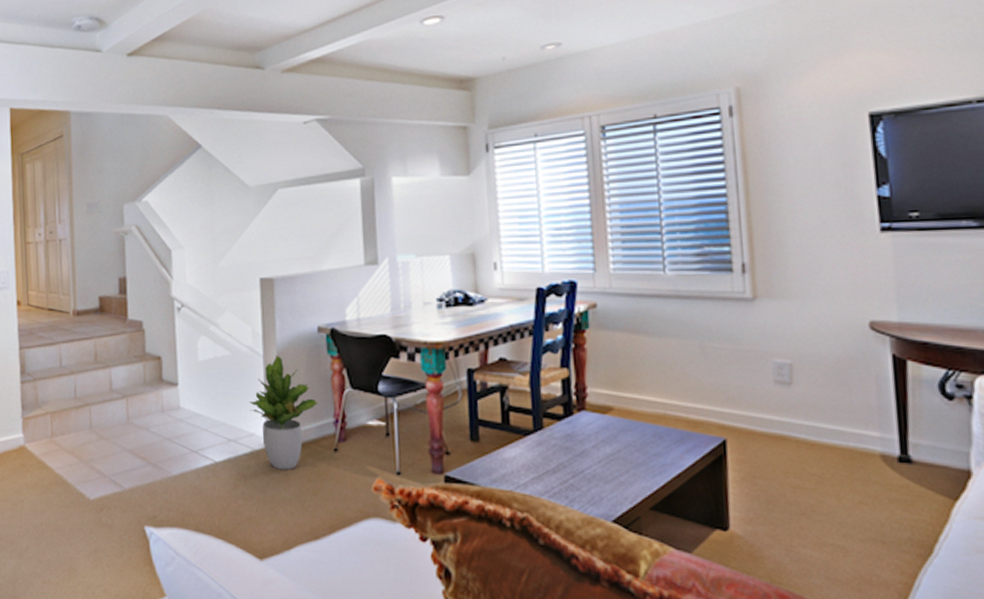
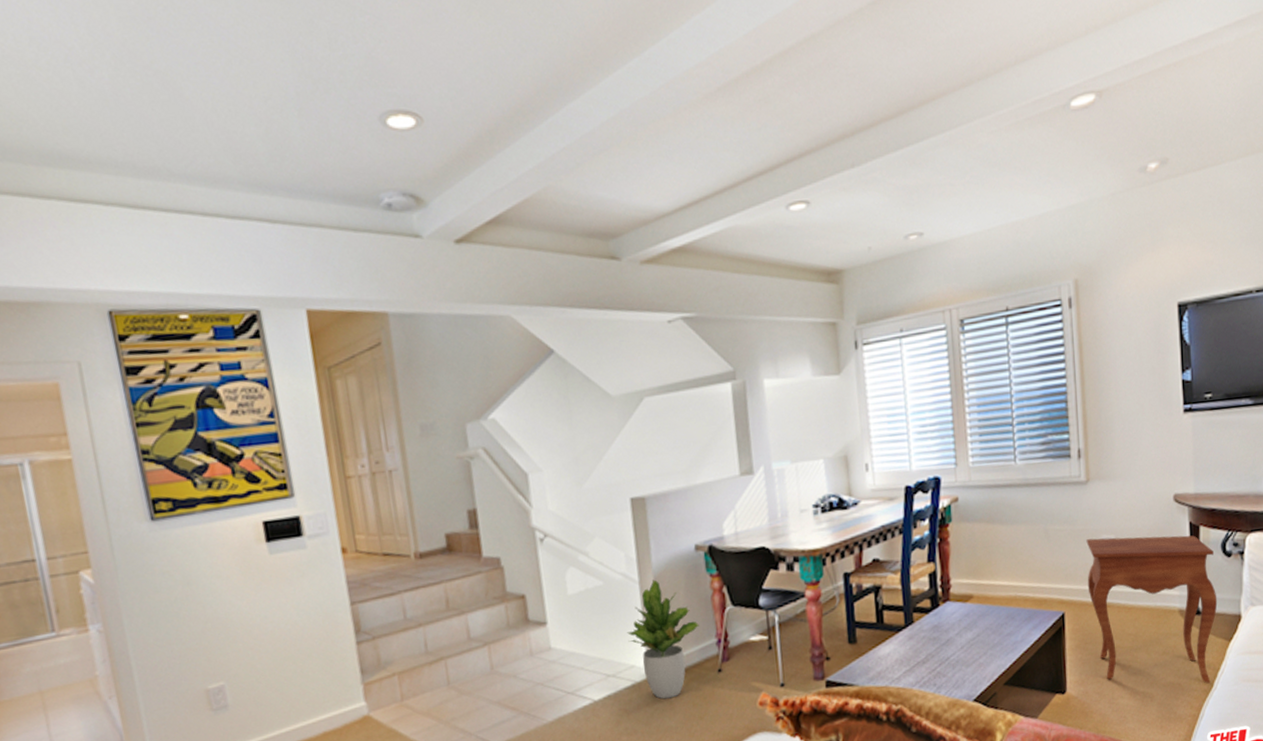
side table: none [753,361,936,548] -> present [1086,535,1218,684]

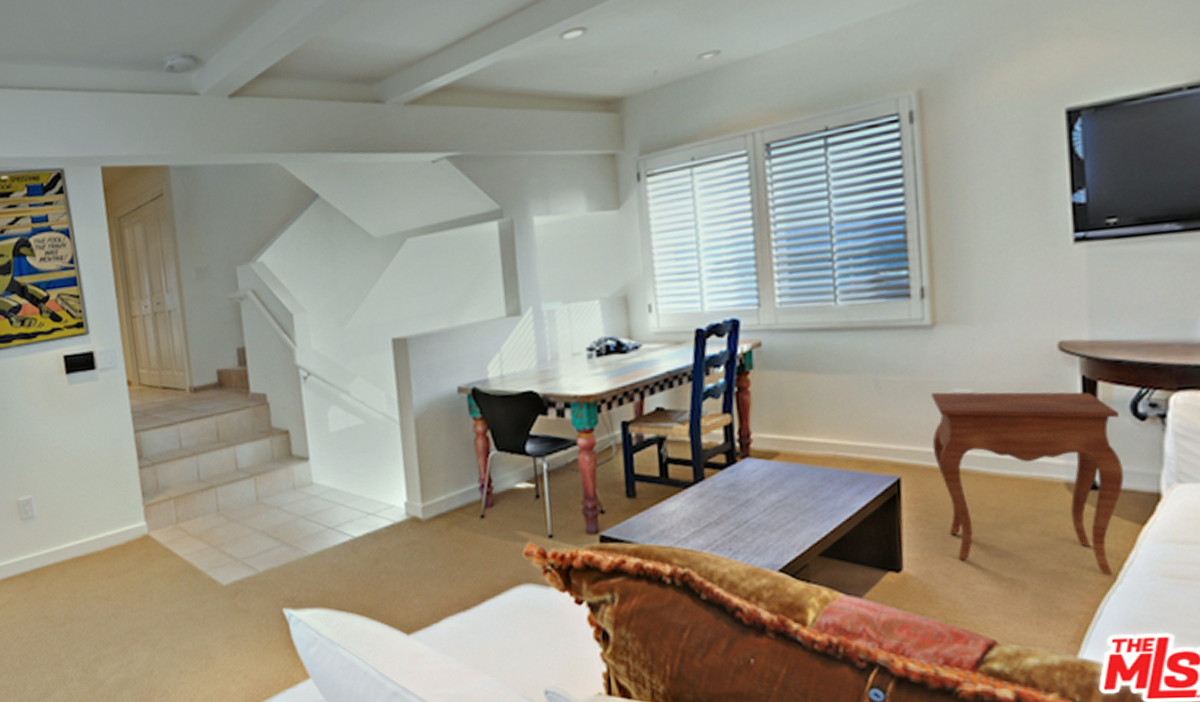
potted plant: present [627,579,699,699] -> none [387,421,461,541]

